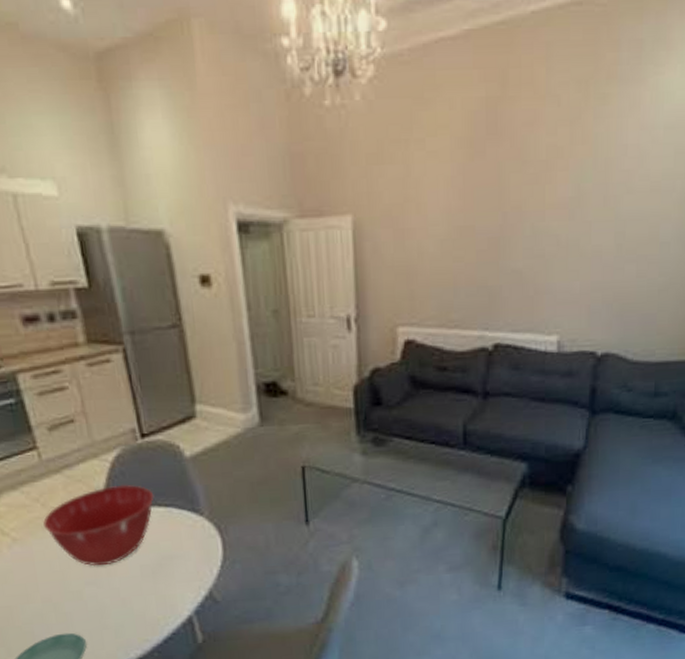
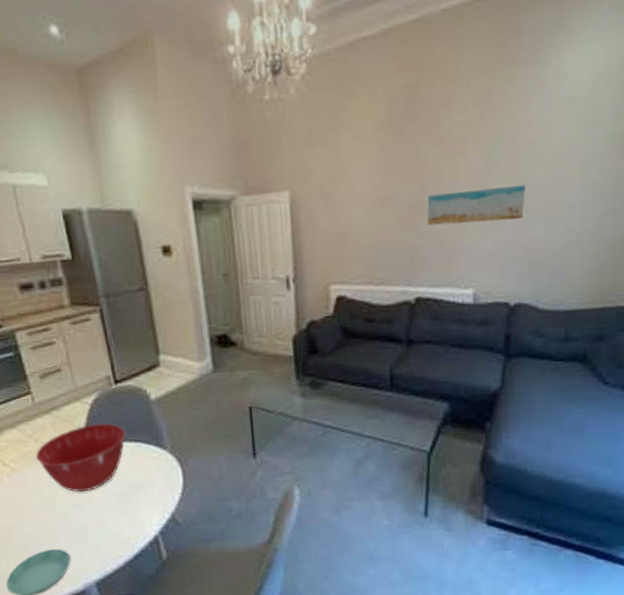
wall art: none [509,219,617,262] -> present [427,185,525,226]

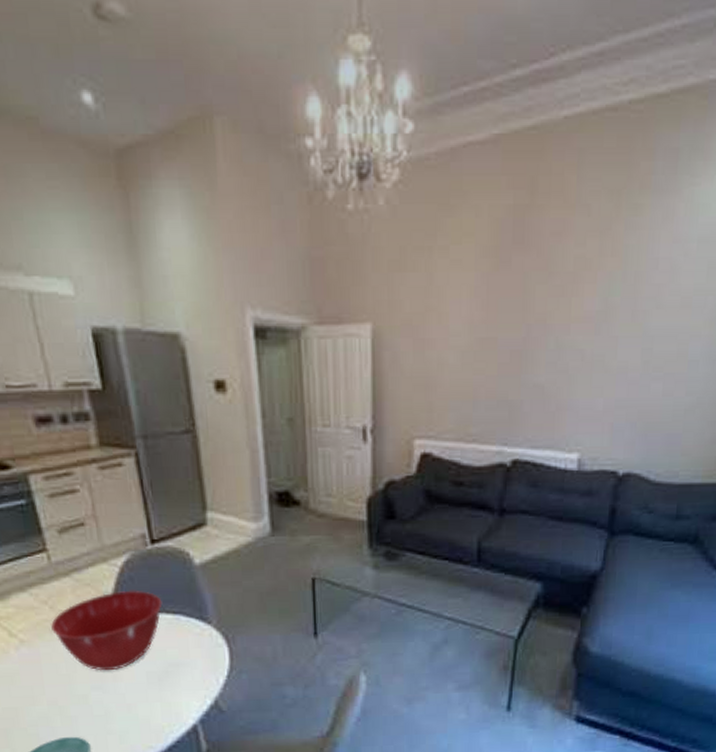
wall art: present [427,185,525,226] -> none [531,335,645,376]

